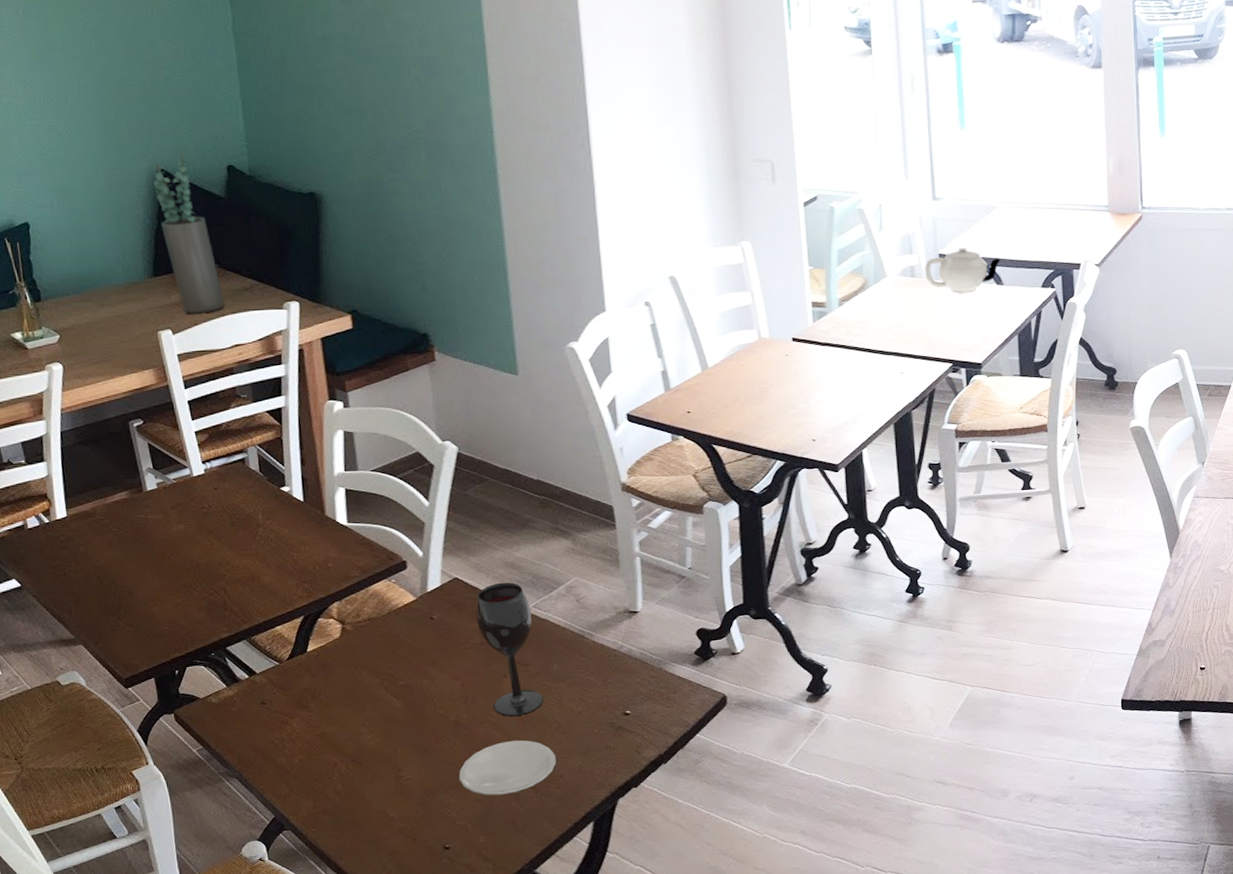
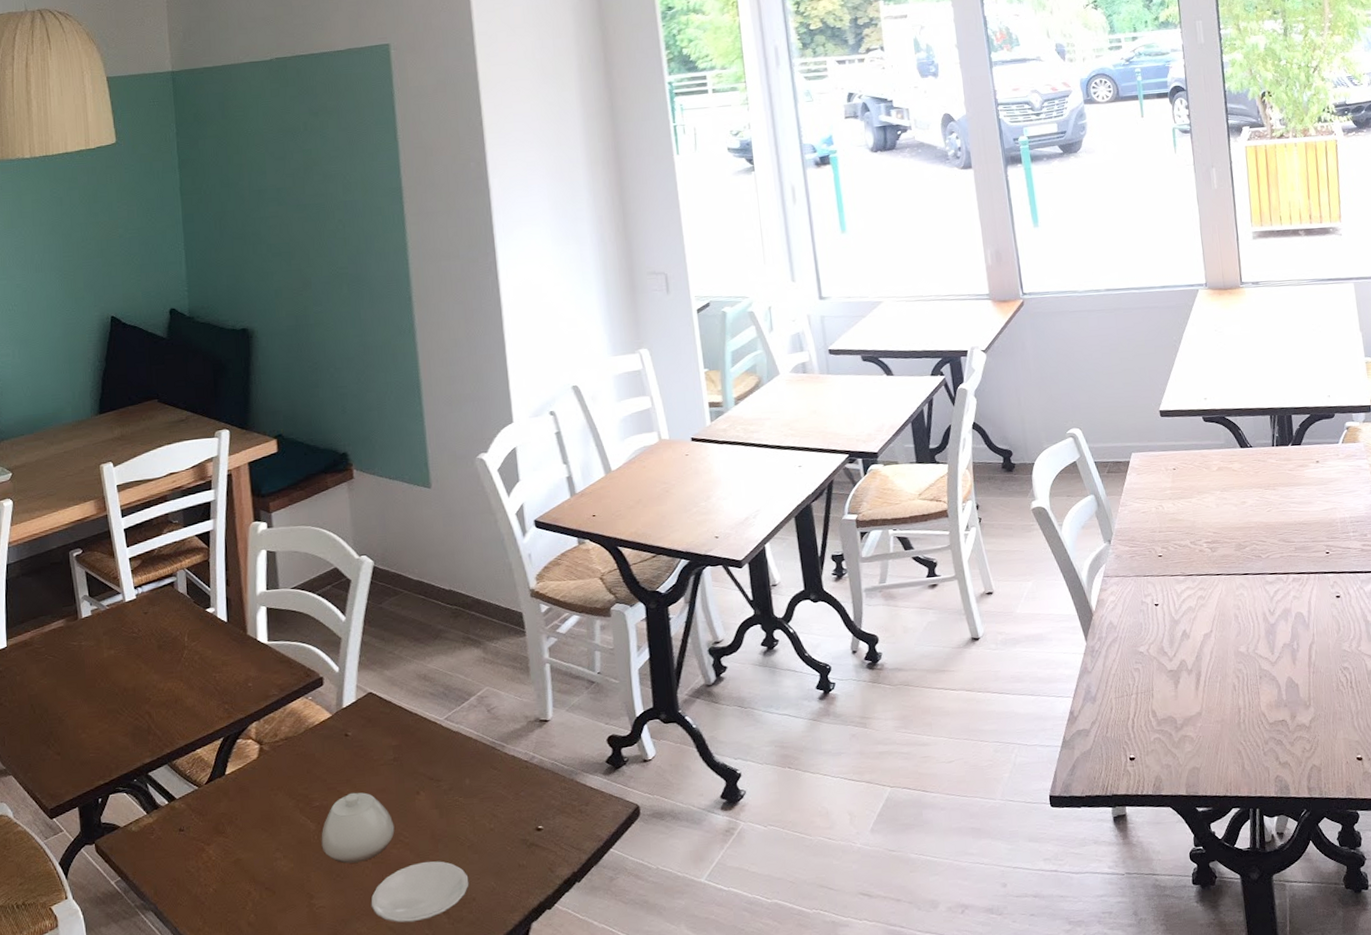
vase: present [153,153,225,314] -> none [104,301,162,447]
sugar bowl: none [407,673,482,740] -> present [321,792,395,864]
wine glass: present [476,582,544,716] -> none [389,694,456,836]
teapot: present [925,247,1001,294] -> none [816,341,889,387]

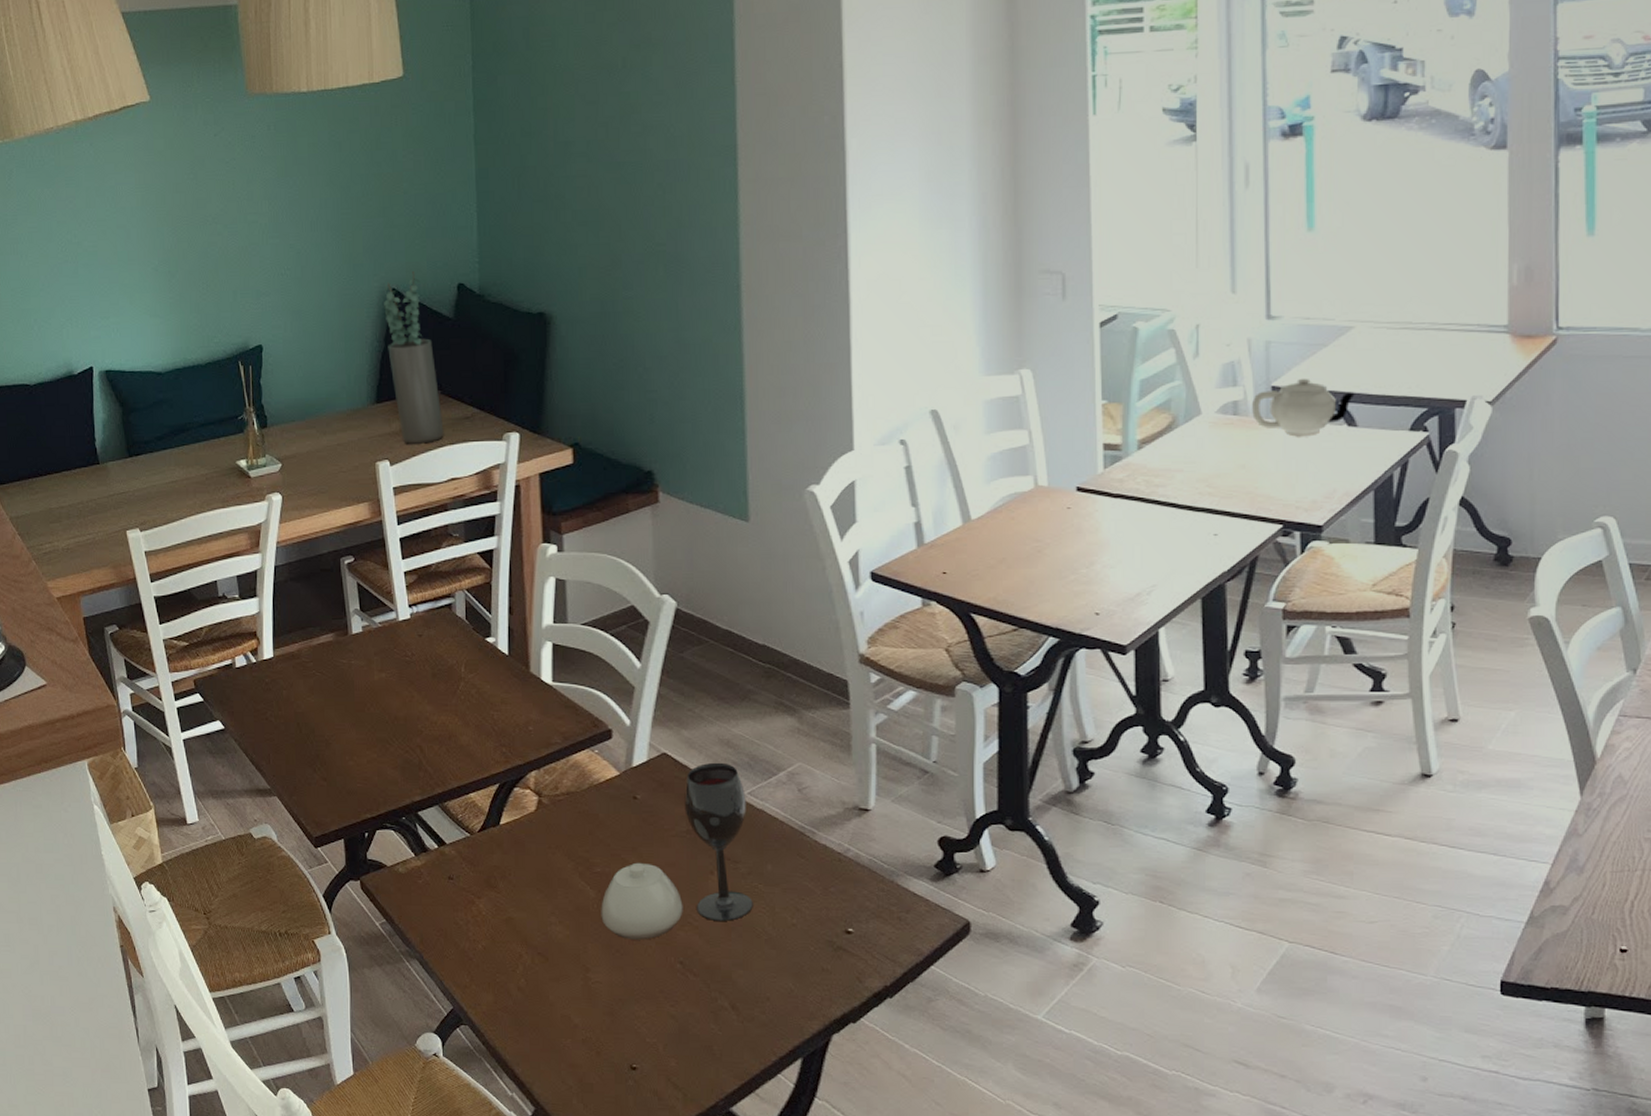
vase: none [104,301,162,447] -> present [384,271,444,444]
saucer: present [370,861,469,923] -> none [652,949,764,1014]
wine glass: none [389,694,456,836] -> present [684,762,753,921]
teapot: none [816,341,889,387] -> present [1252,378,1355,437]

